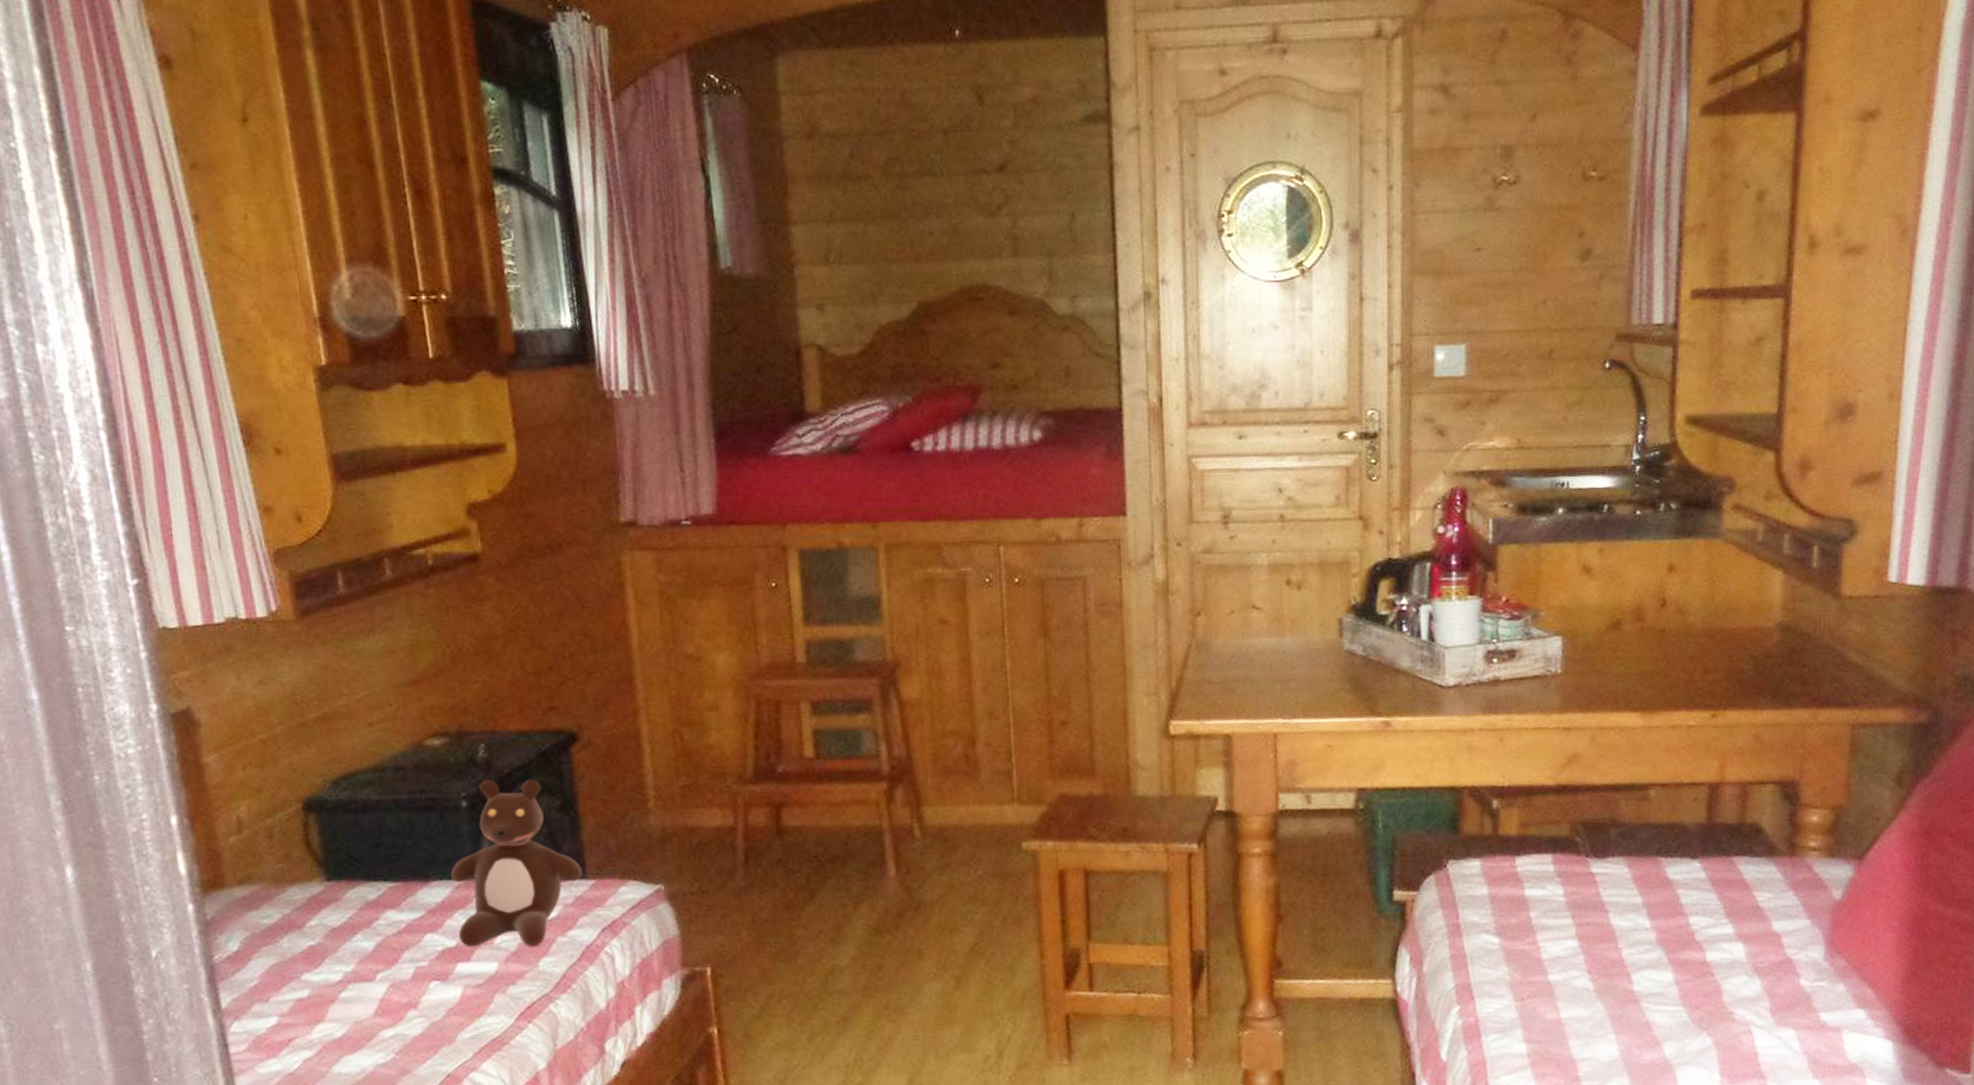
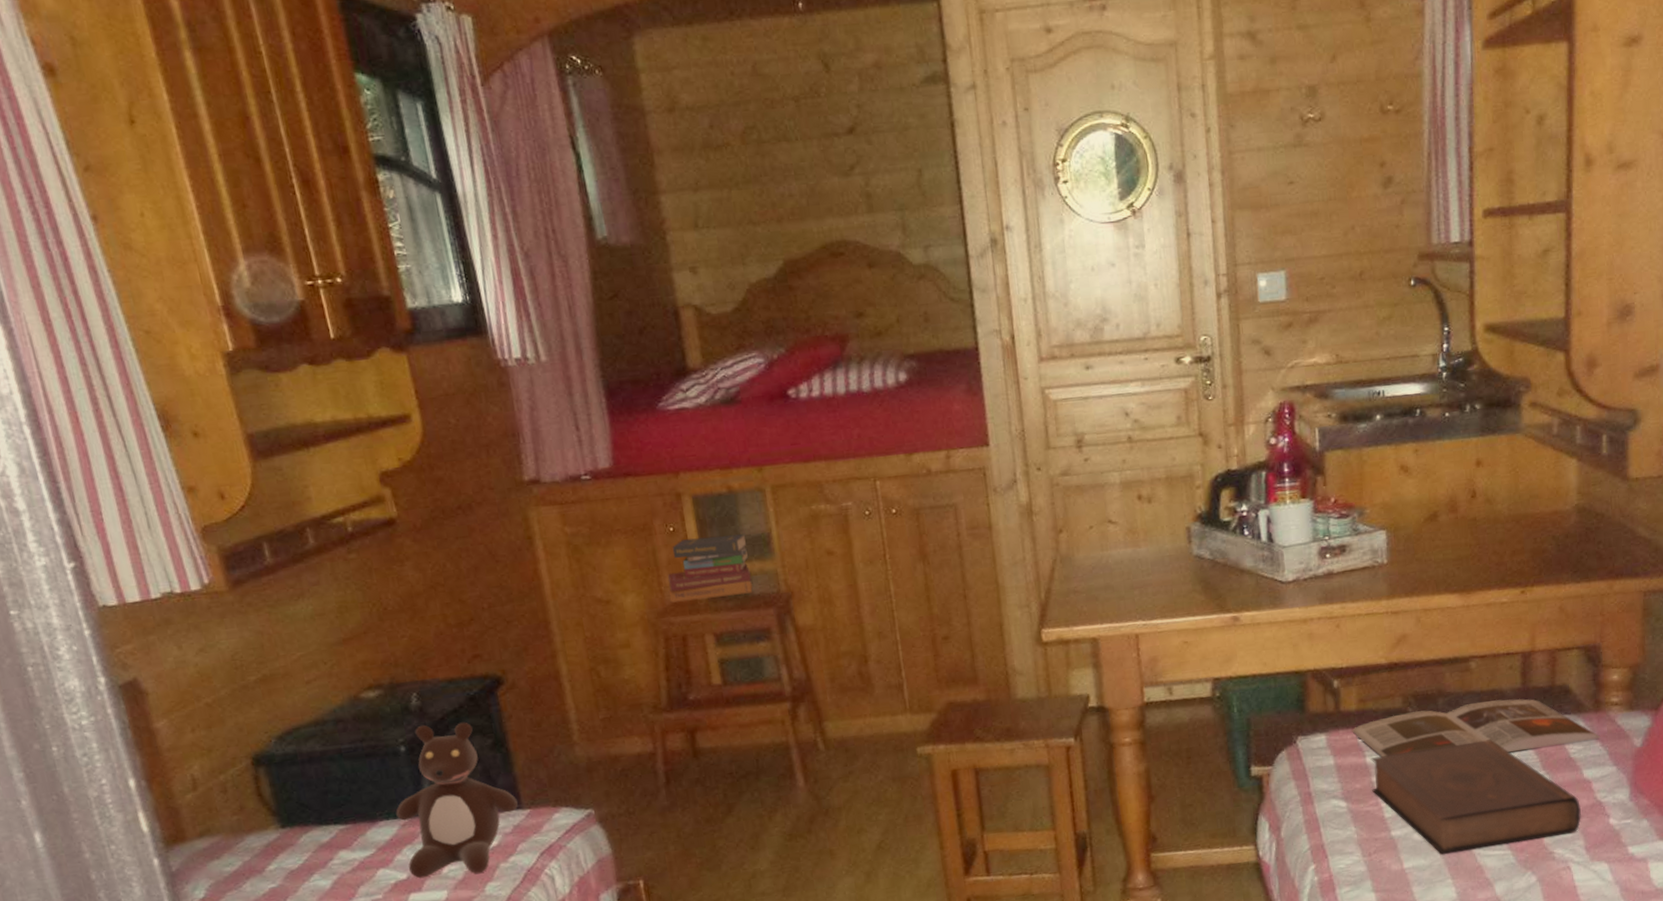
books: none [764,595,856,664] -> present [668,534,753,603]
magazine: none [1510,835,1795,896] -> present [1352,698,1601,758]
book: none [1528,879,1767,1006] -> present [1370,739,1581,854]

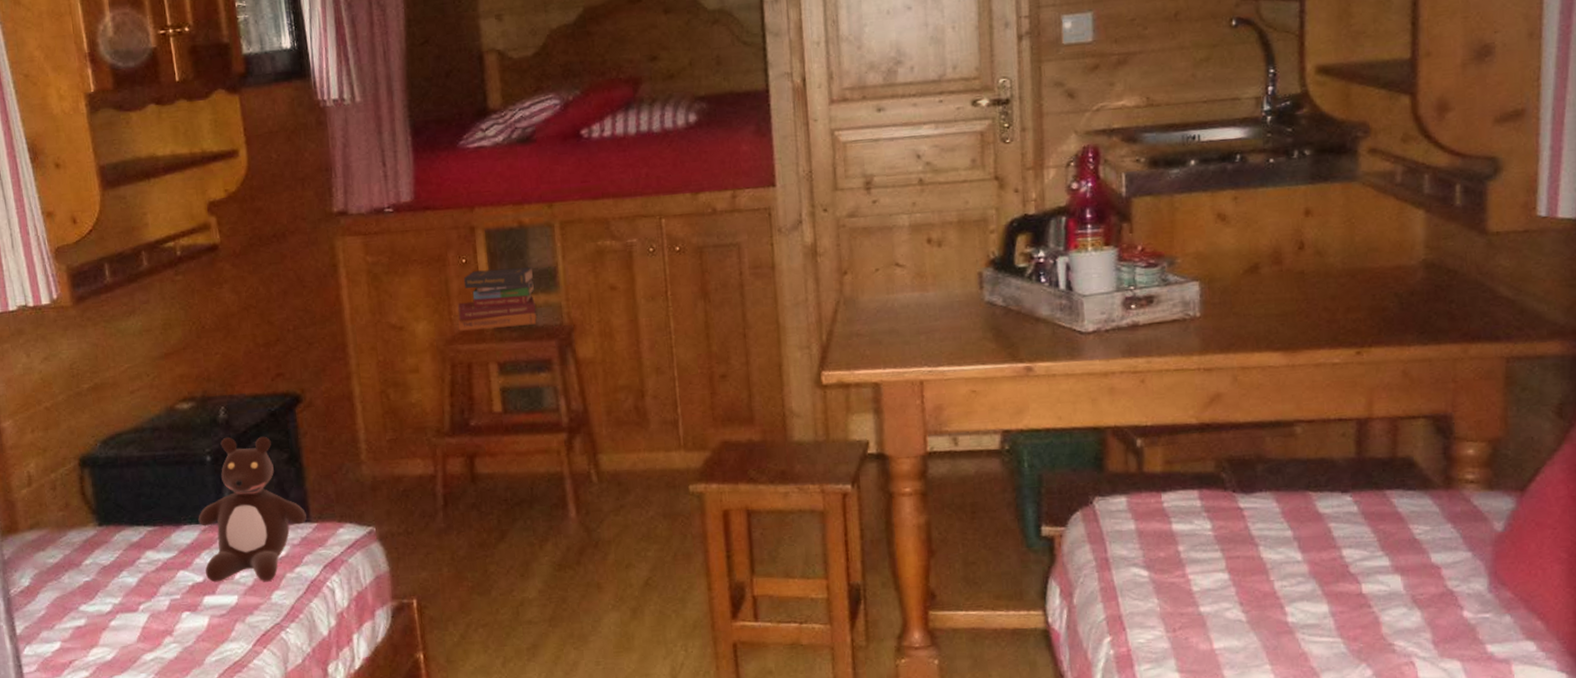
magazine: present [1352,698,1601,758] -> none [1156,469,1453,529]
book: present [1370,739,1581,854] -> none [1177,513,1428,637]

